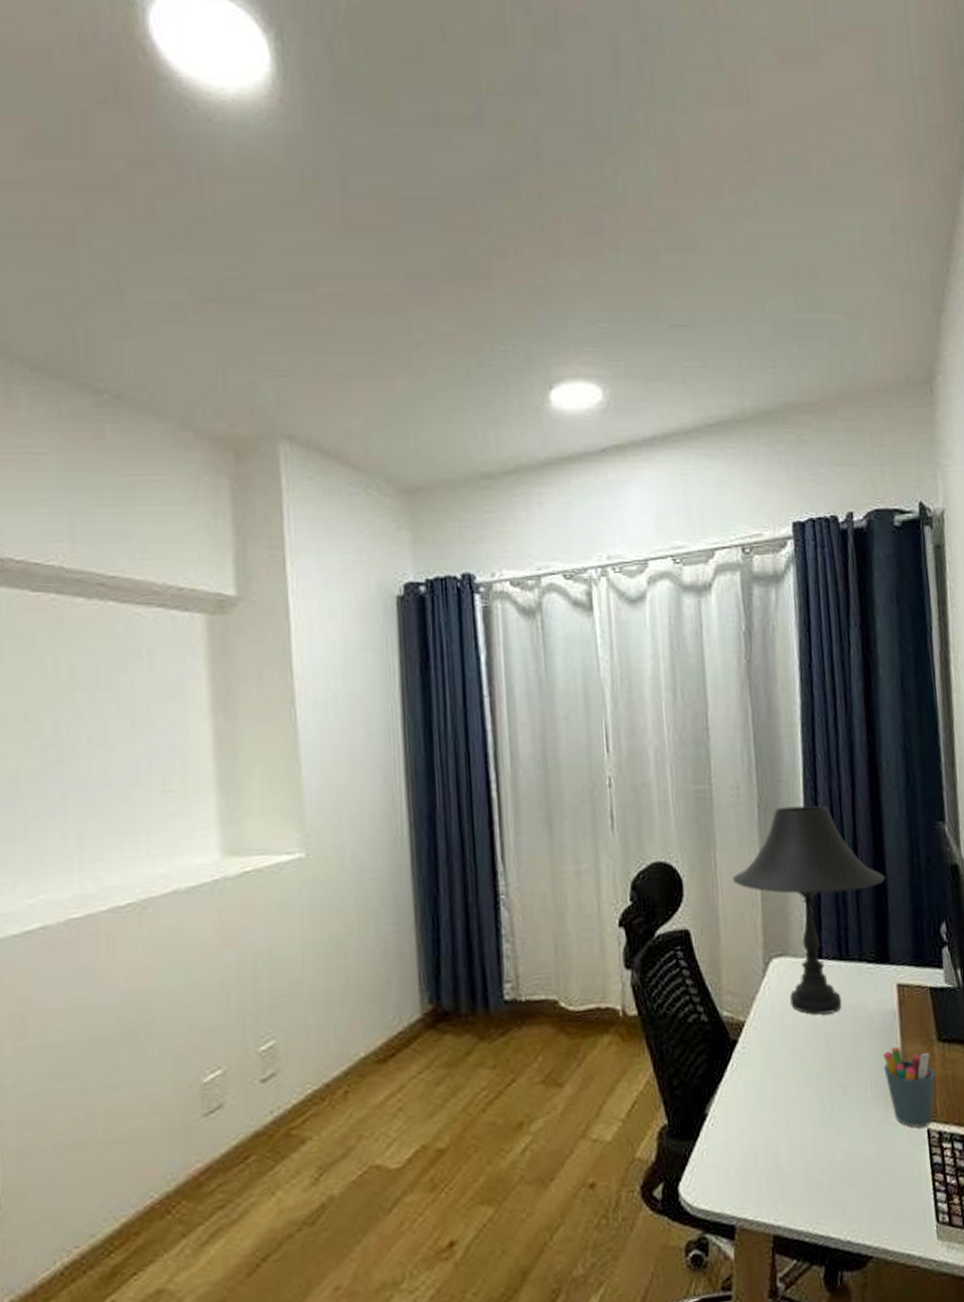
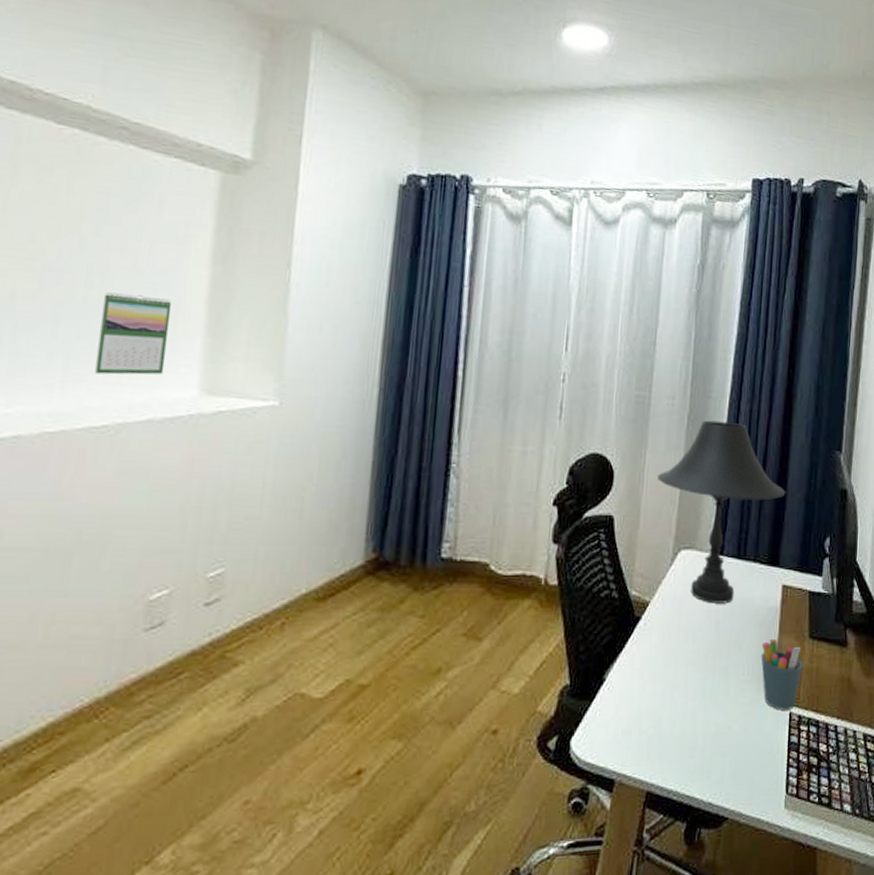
calendar: none [107,760,181,850] -> present [94,292,172,375]

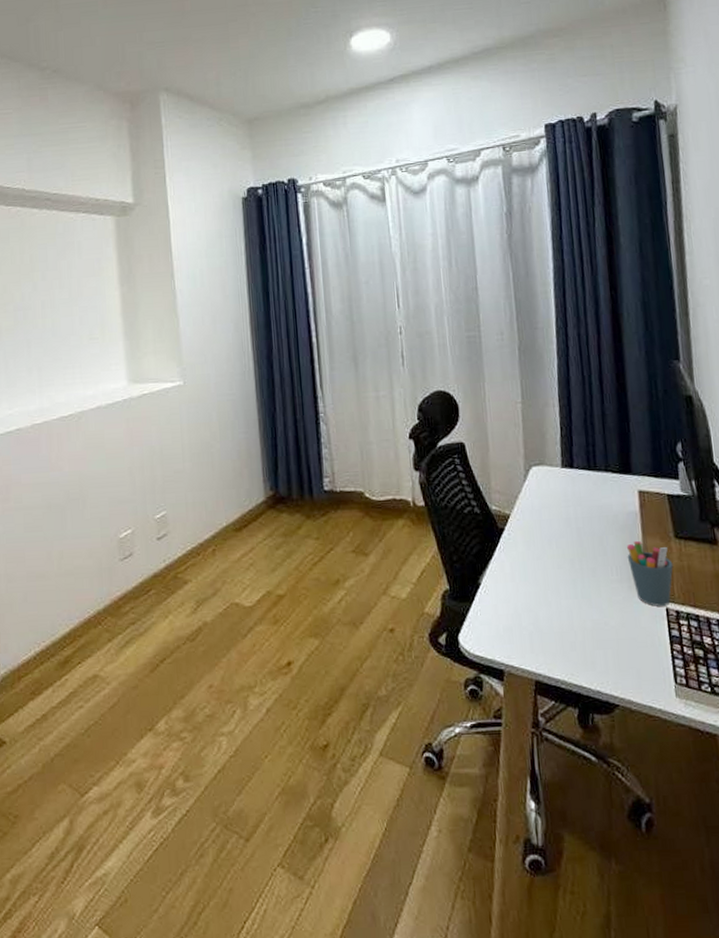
calendar: present [94,292,172,375] -> none [54,317,102,378]
table lamp: present [657,420,786,604] -> none [499,347,627,512]

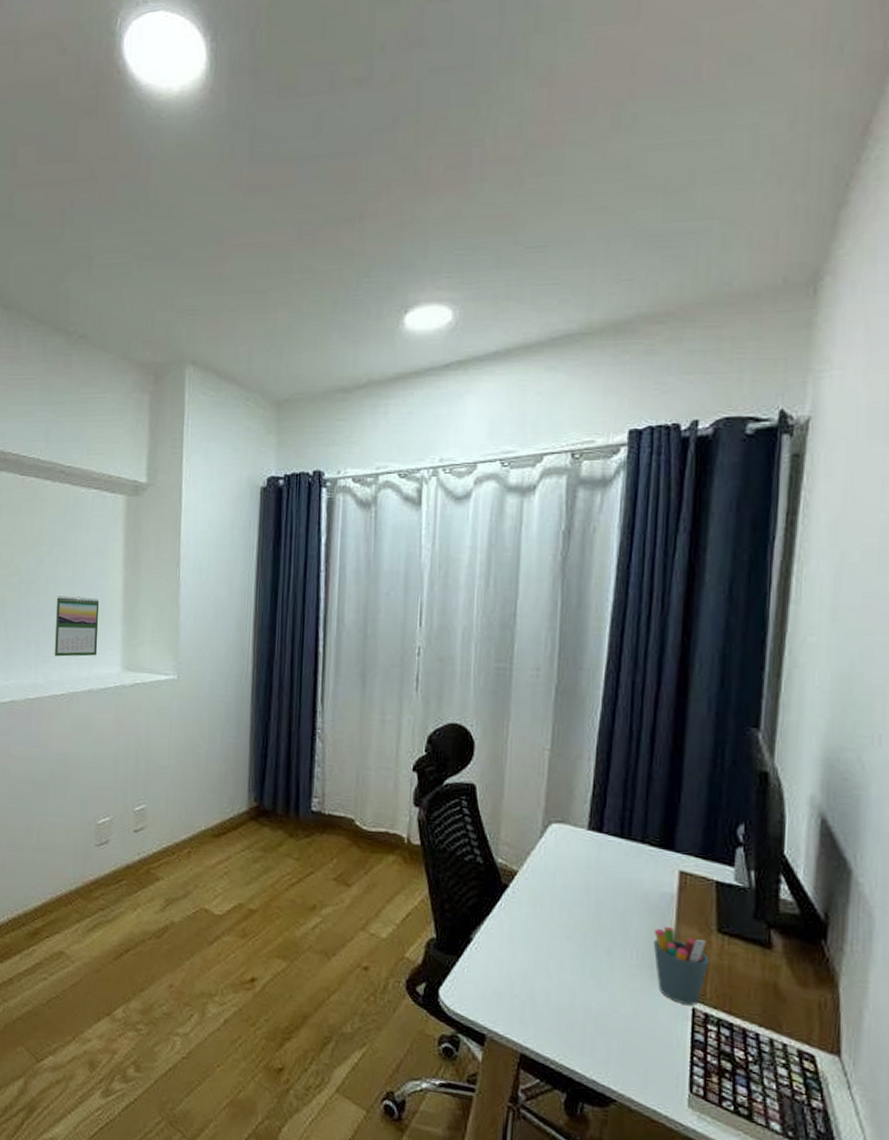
calendar: none [54,317,102,378] -> present [54,596,100,657]

